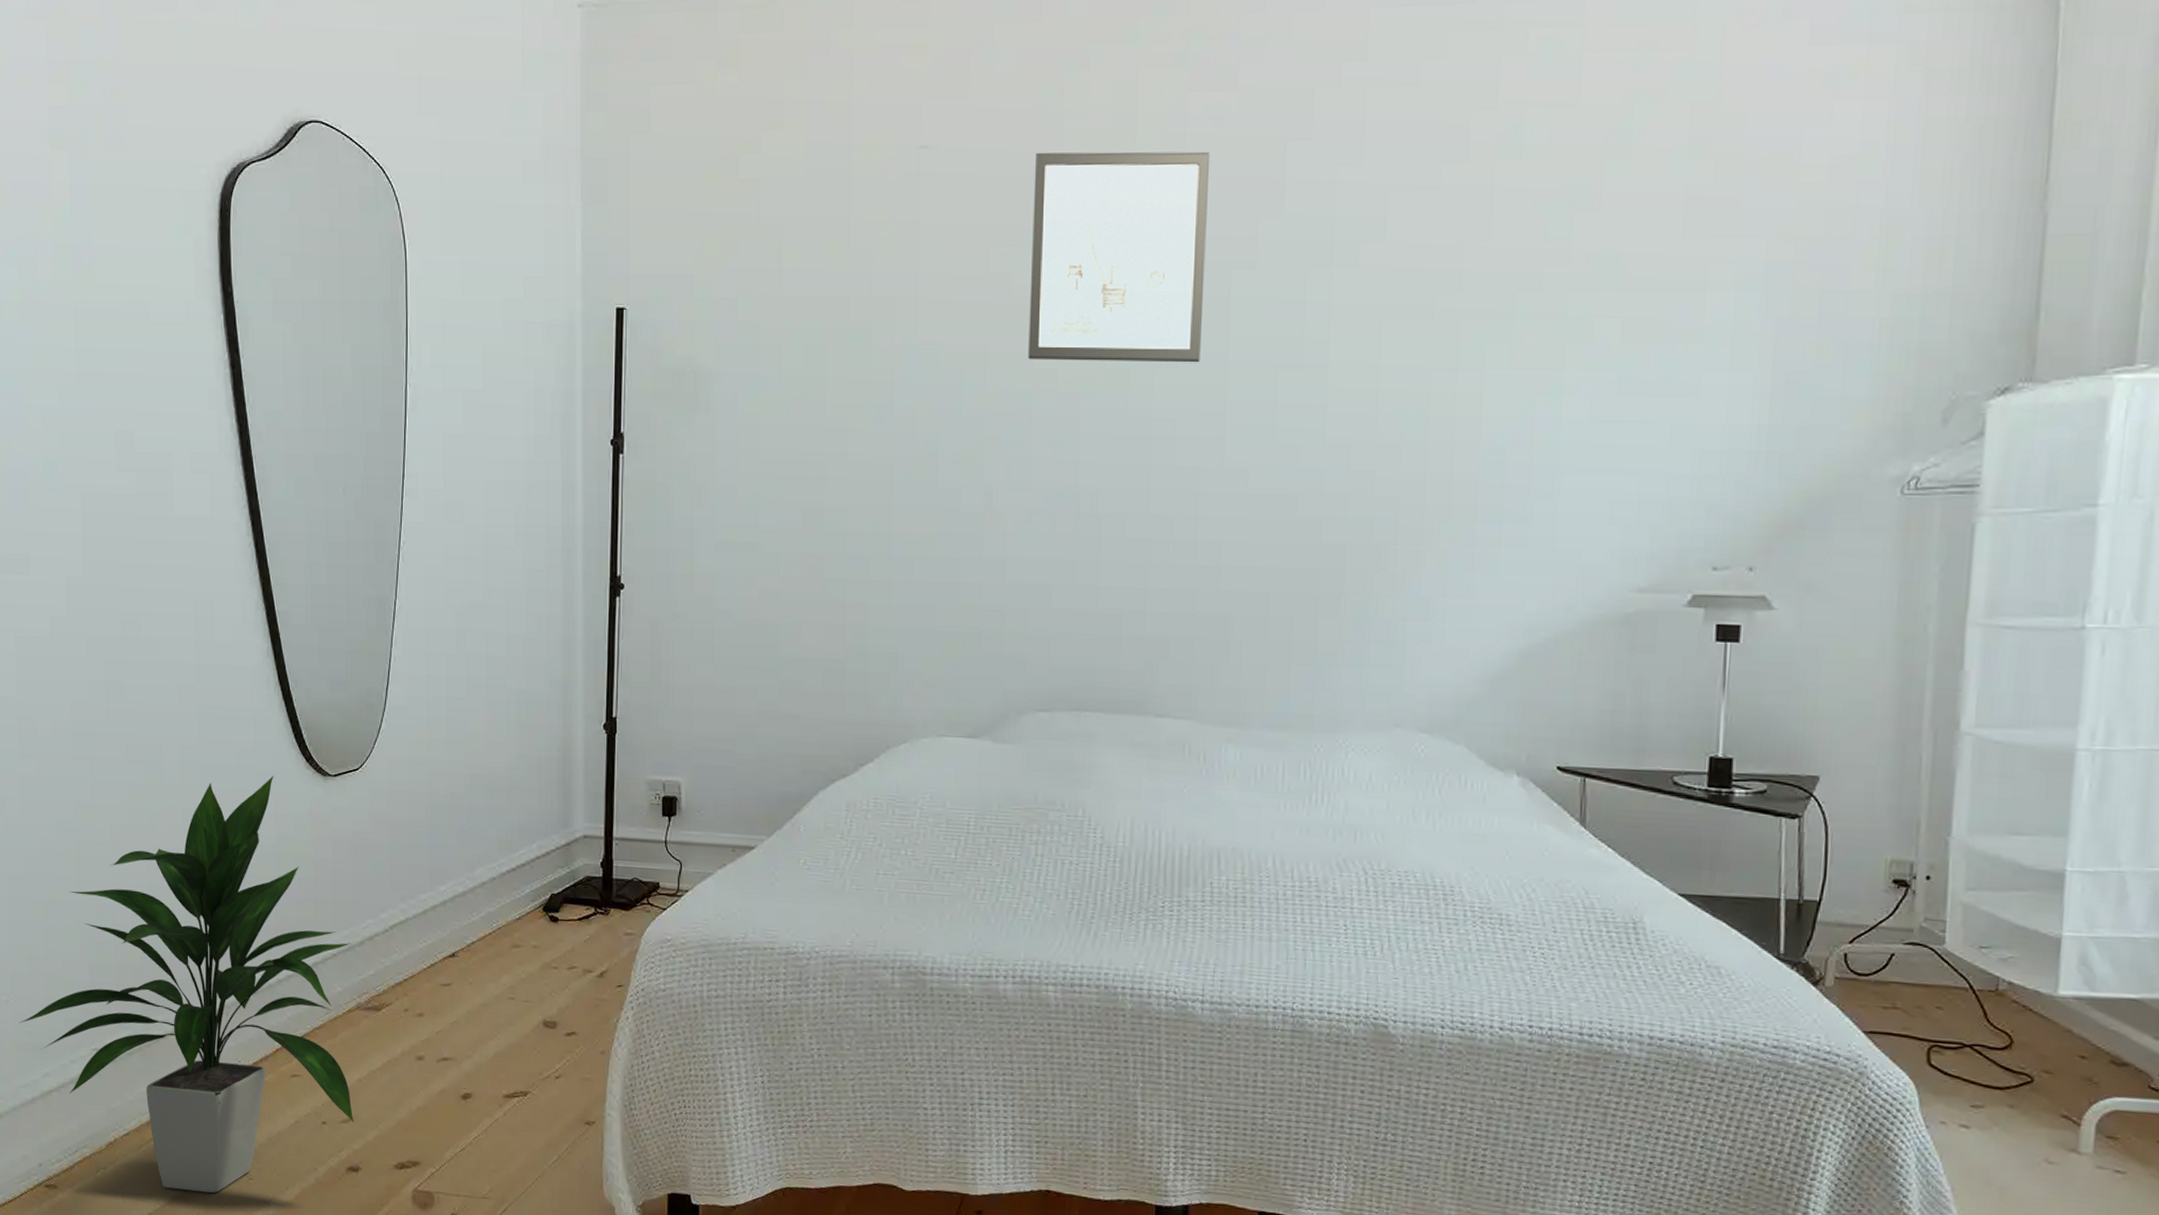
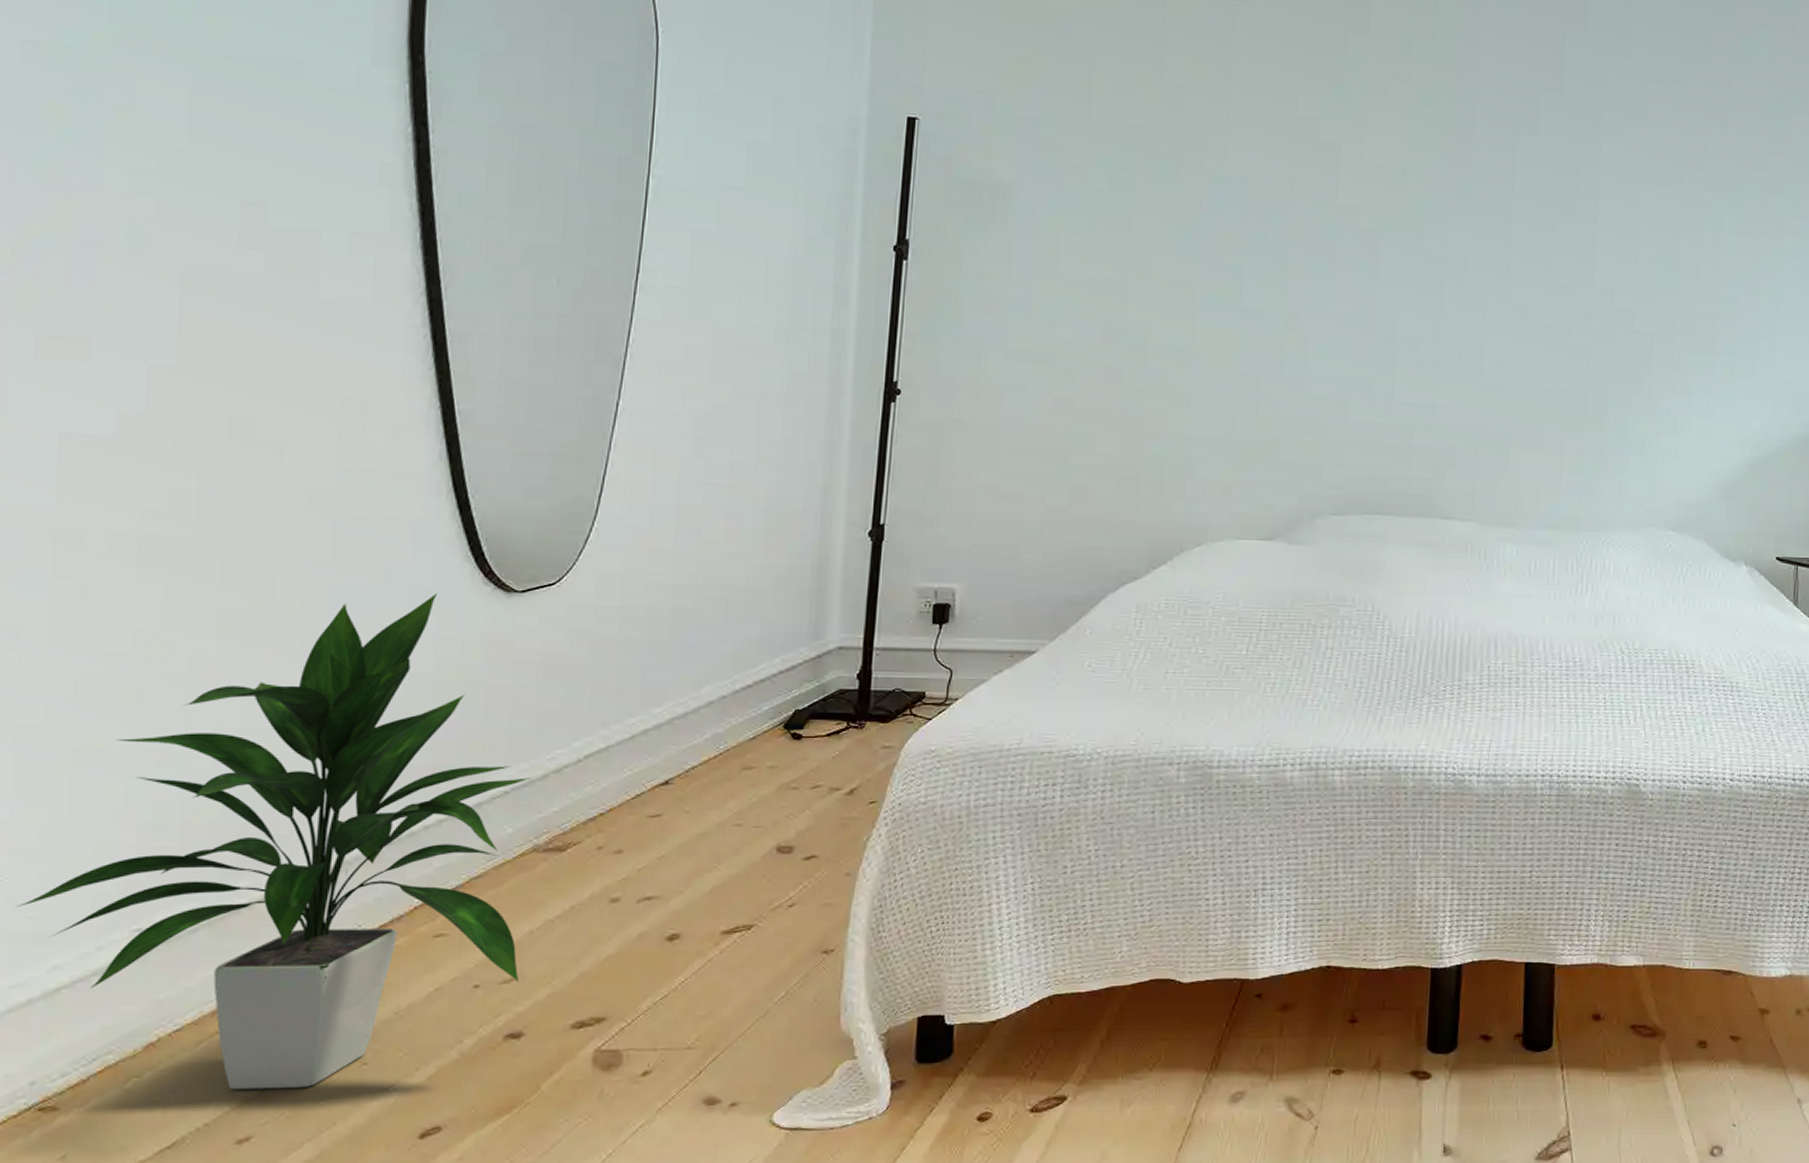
wall art: present [1028,151,1211,363] -> none [1332,16,1501,211]

